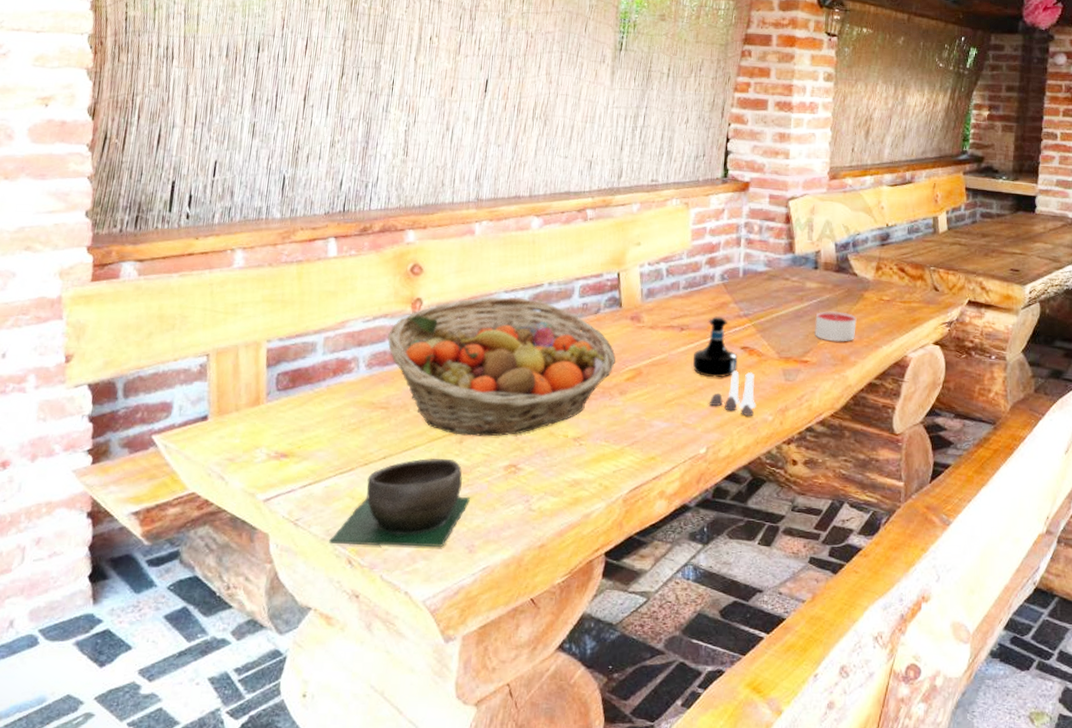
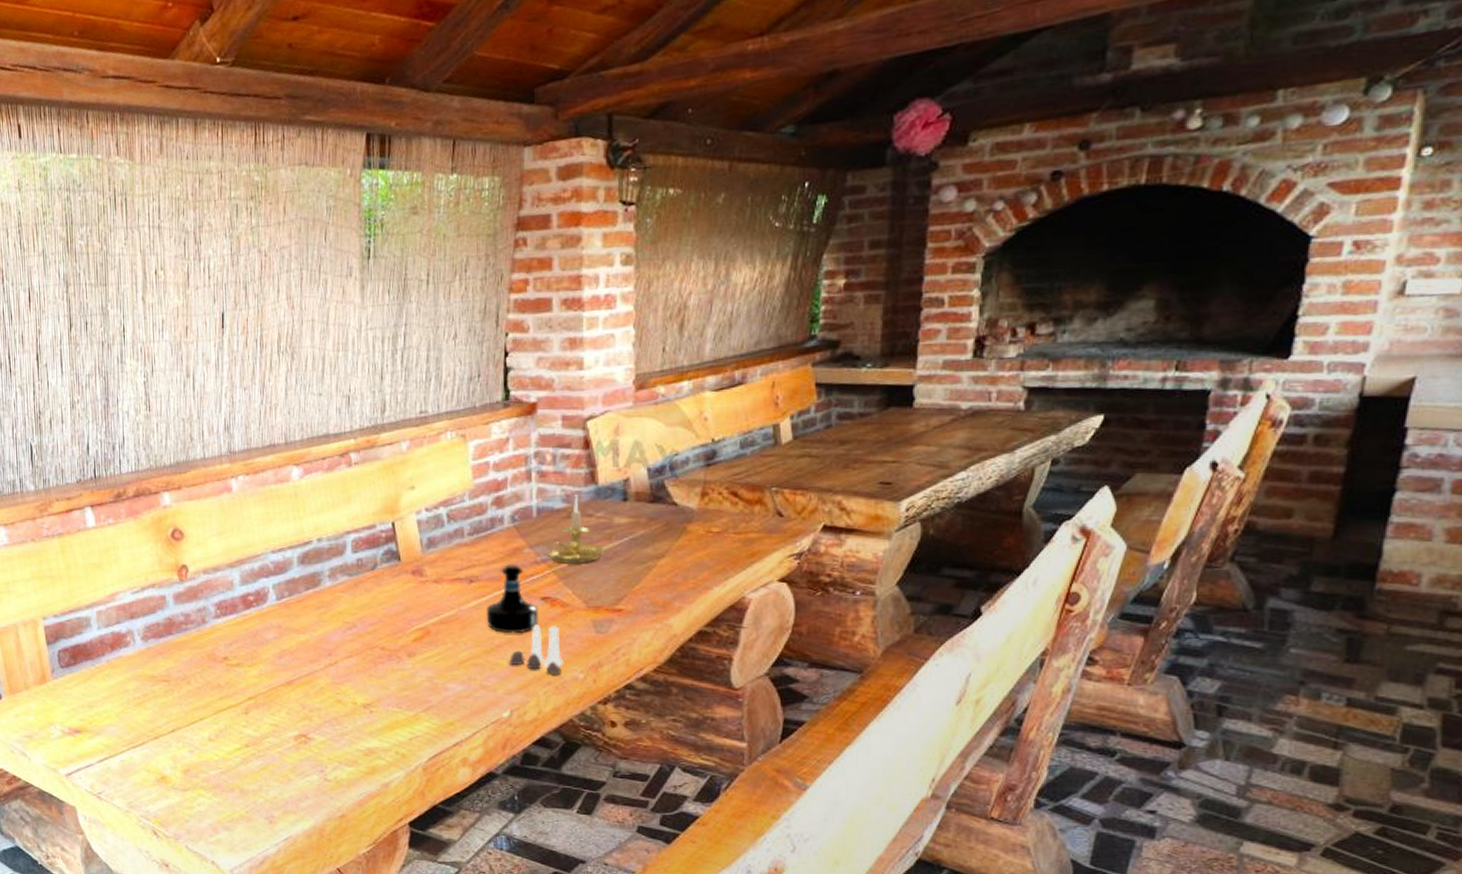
bowl: present [329,458,470,547] -> none [133,730,263,818]
fruit basket: present [387,296,616,437] -> none [158,556,399,707]
candle holder: none [749,261,796,320] -> present [547,495,604,565]
candle: present [814,311,857,342] -> none [628,549,680,586]

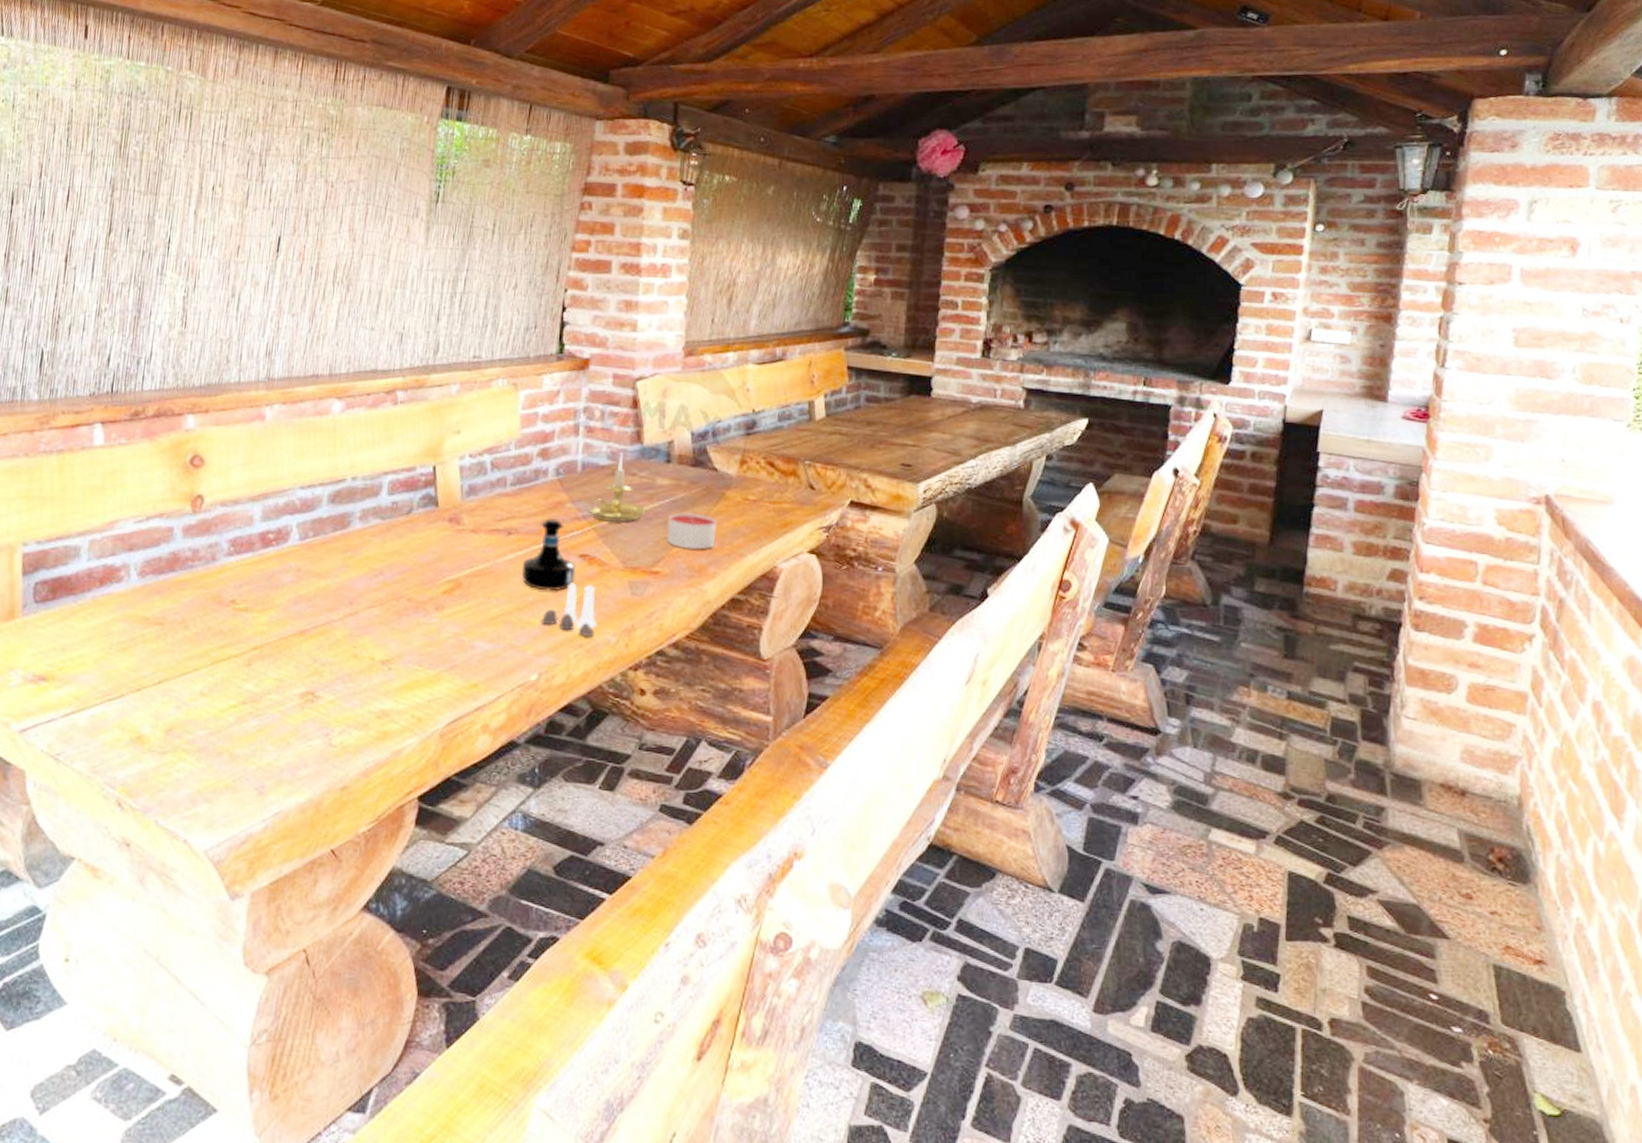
candle: none [628,549,680,586] -> present [667,512,717,550]

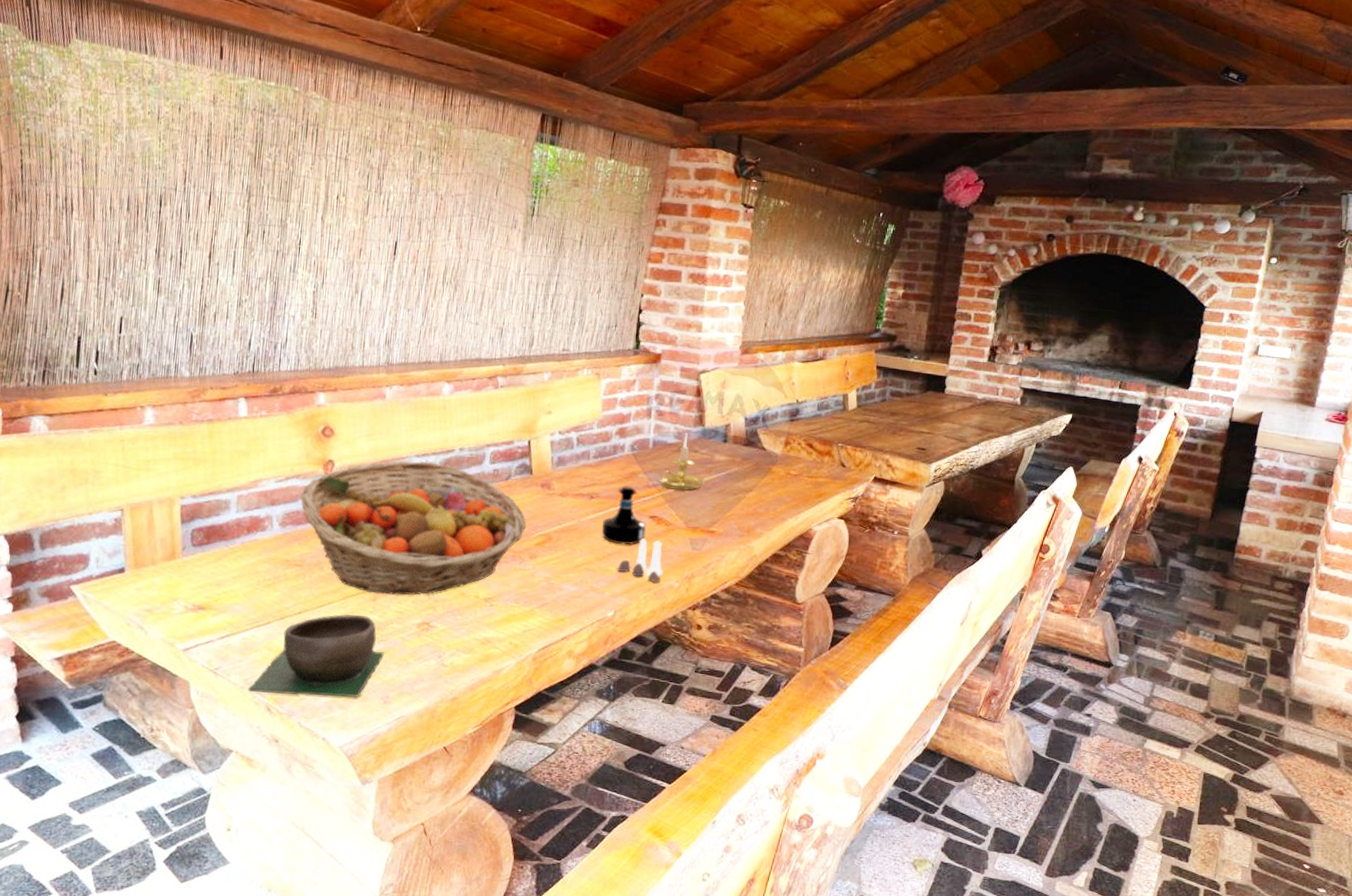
bowl: none [95,683,260,788] -> present [248,614,384,697]
fruit basket: none [162,493,431,659] -> present [300,460,526,596]
candle: present [667,512,717,550] -> none [722,483,764,514]

